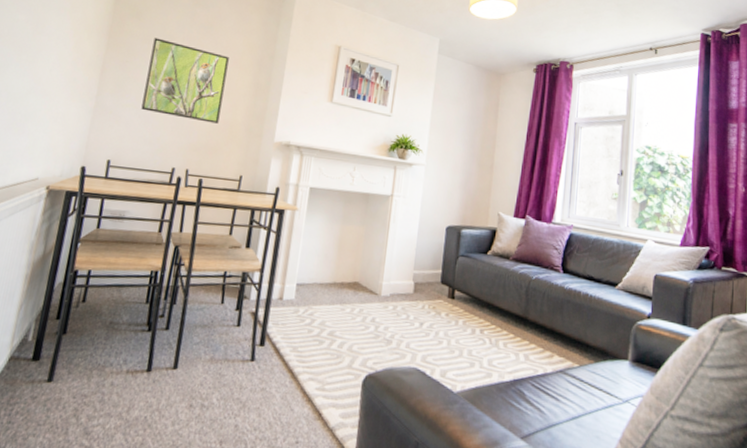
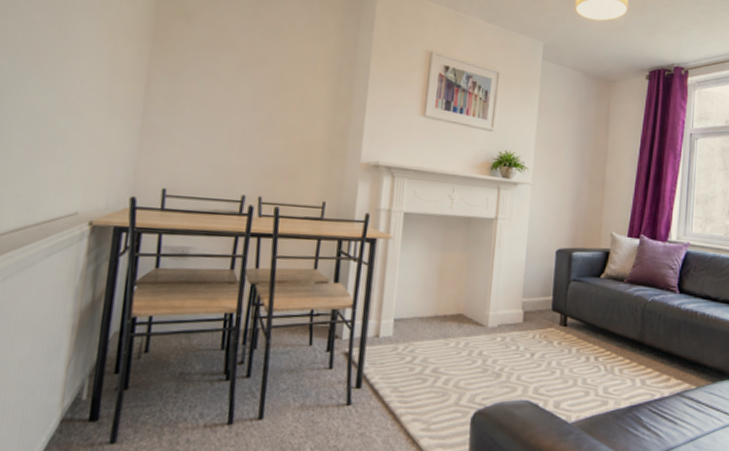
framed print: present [141,38,229,124] -> none [199,43,302,143]

